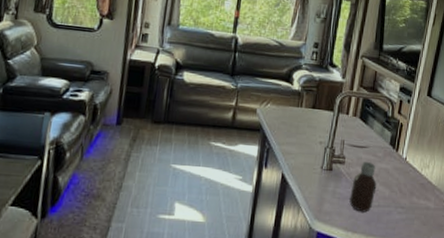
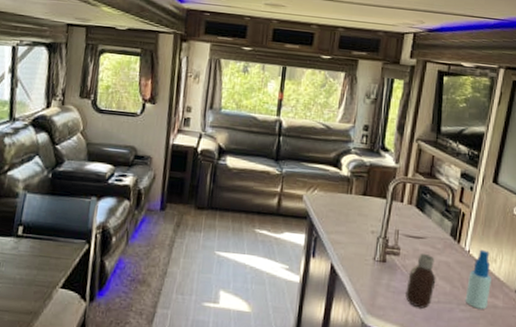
spray bottle: none [401,156,425,211] -> present [465,249,491,310]

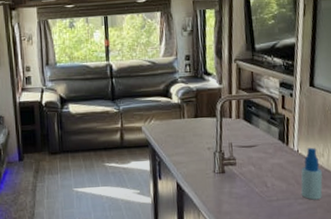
bottle: present [405,253,436,309] -> none [246,159,273,208]

